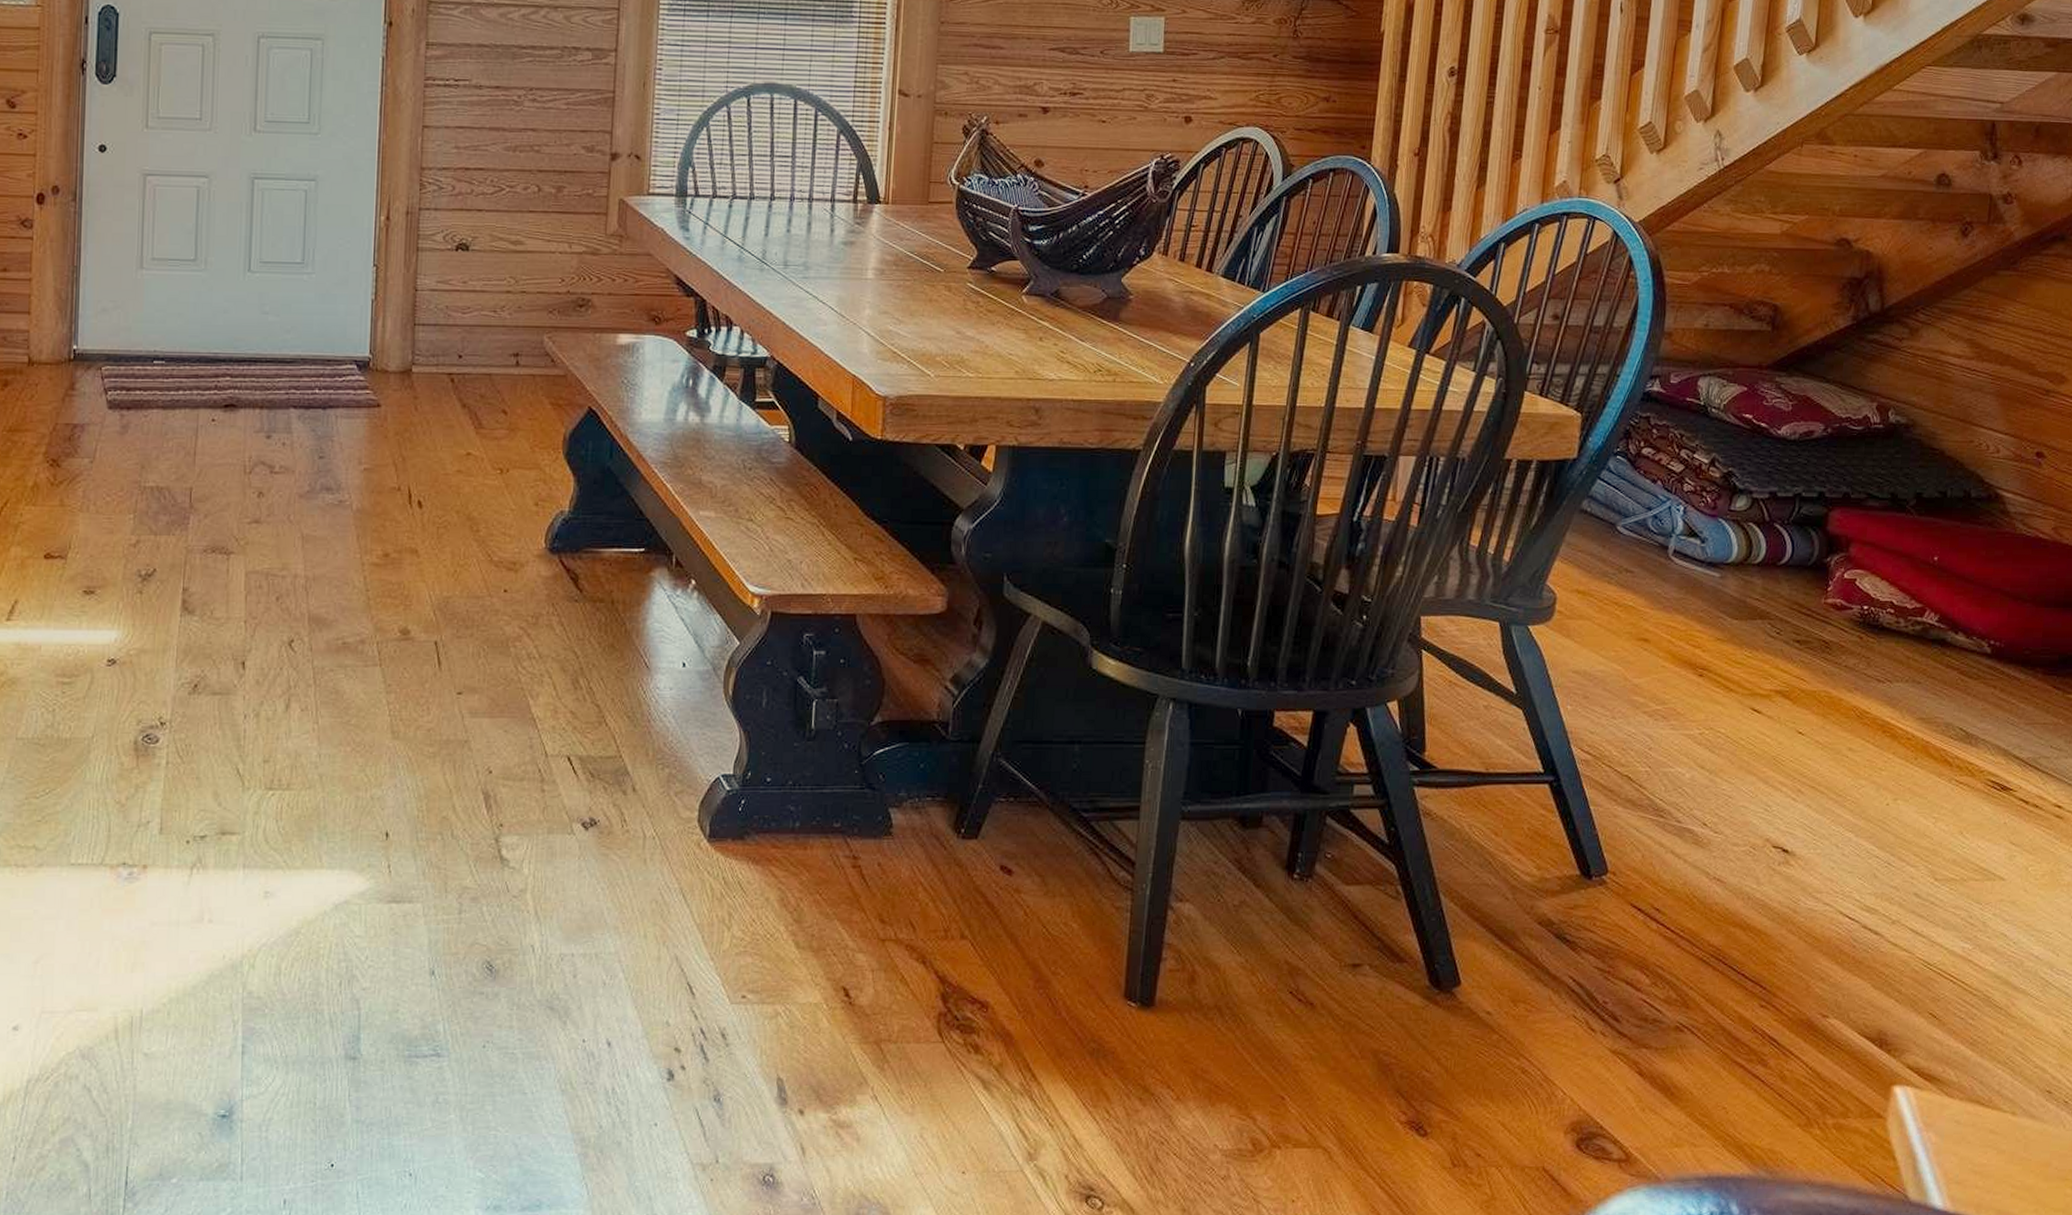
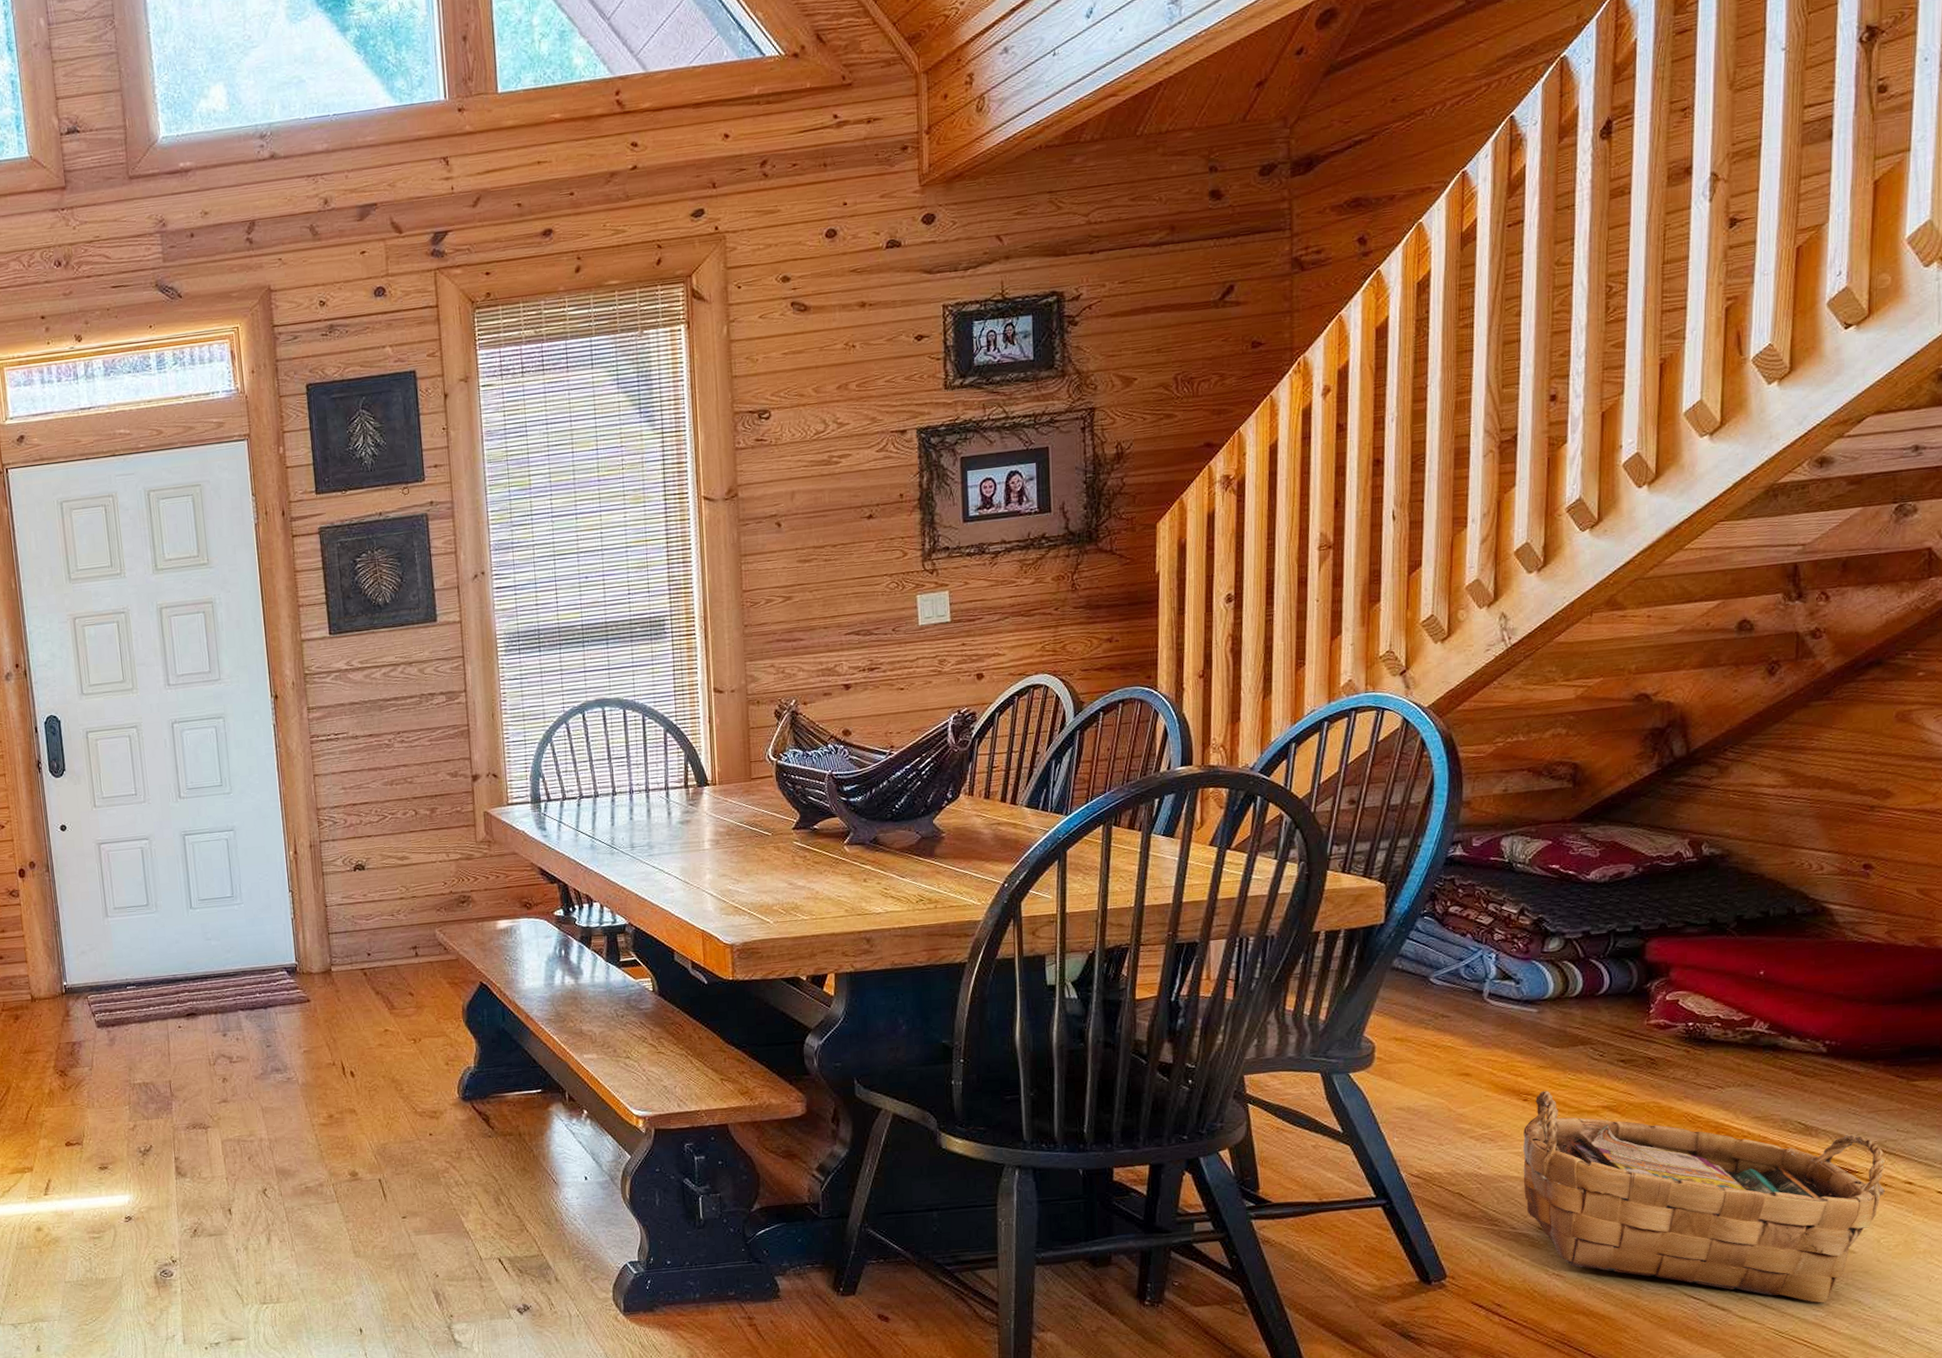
woven basket: none [1692,667,2038,934] -> present [1523,1091,1885,1304]

